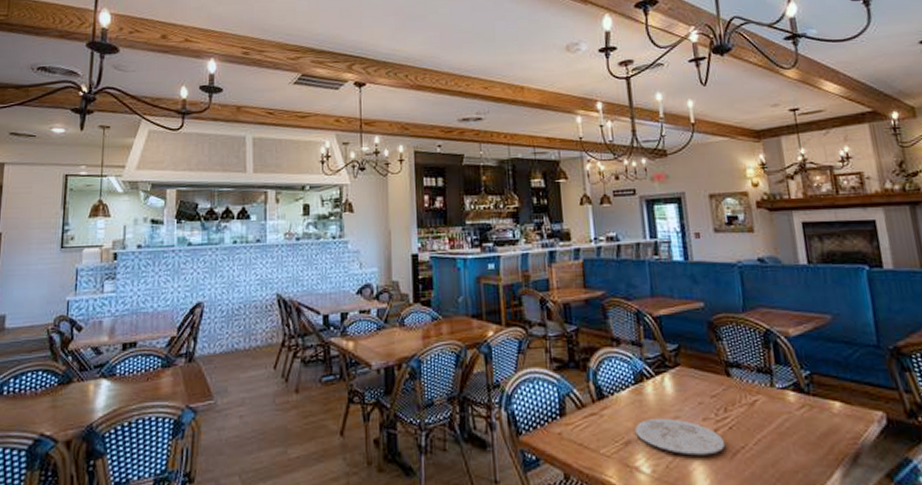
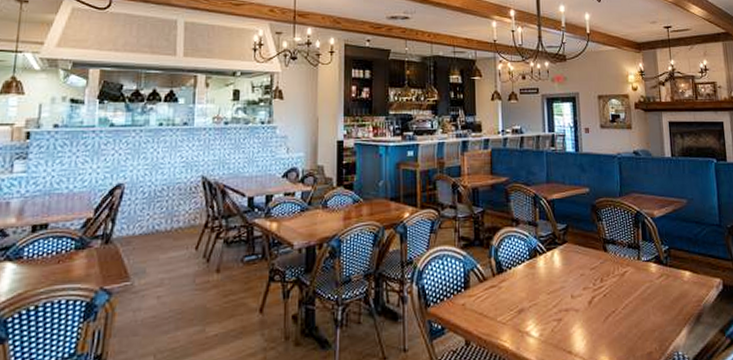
plate: present [635,419,726,456] -> none [527,289,600,320]

